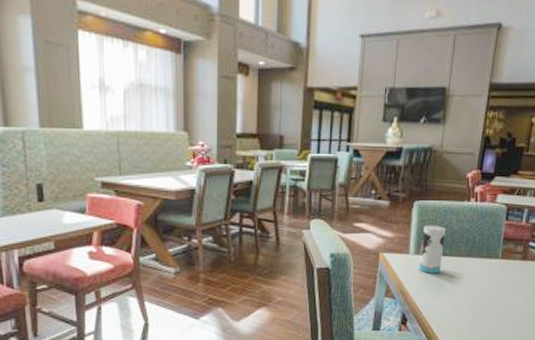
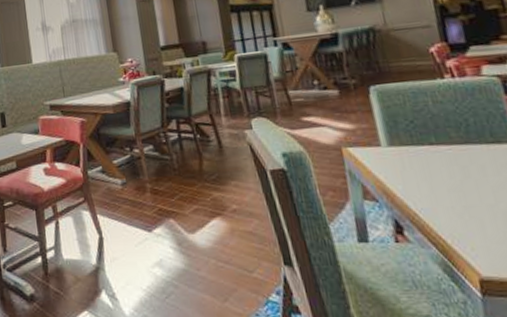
cup: present [419,225,446,273] -> none [390,110,432,168]

